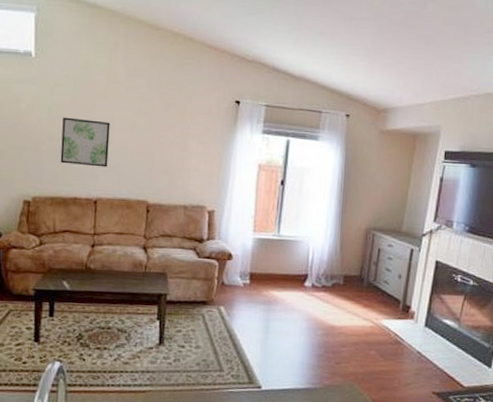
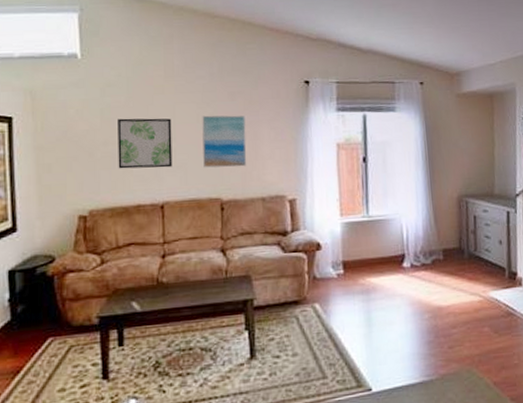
wall art: none [135,123,177,175] -> present [202,115,247,168]

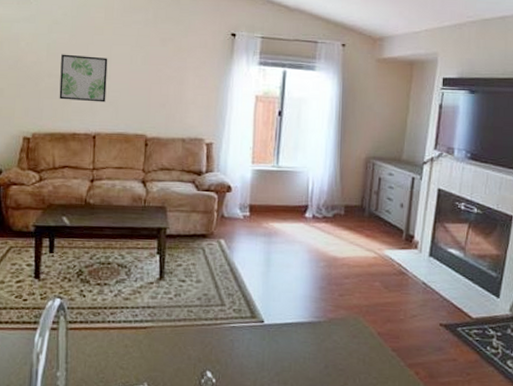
wall art: present [202,115,247,168] -> none [133,58,174,109]

